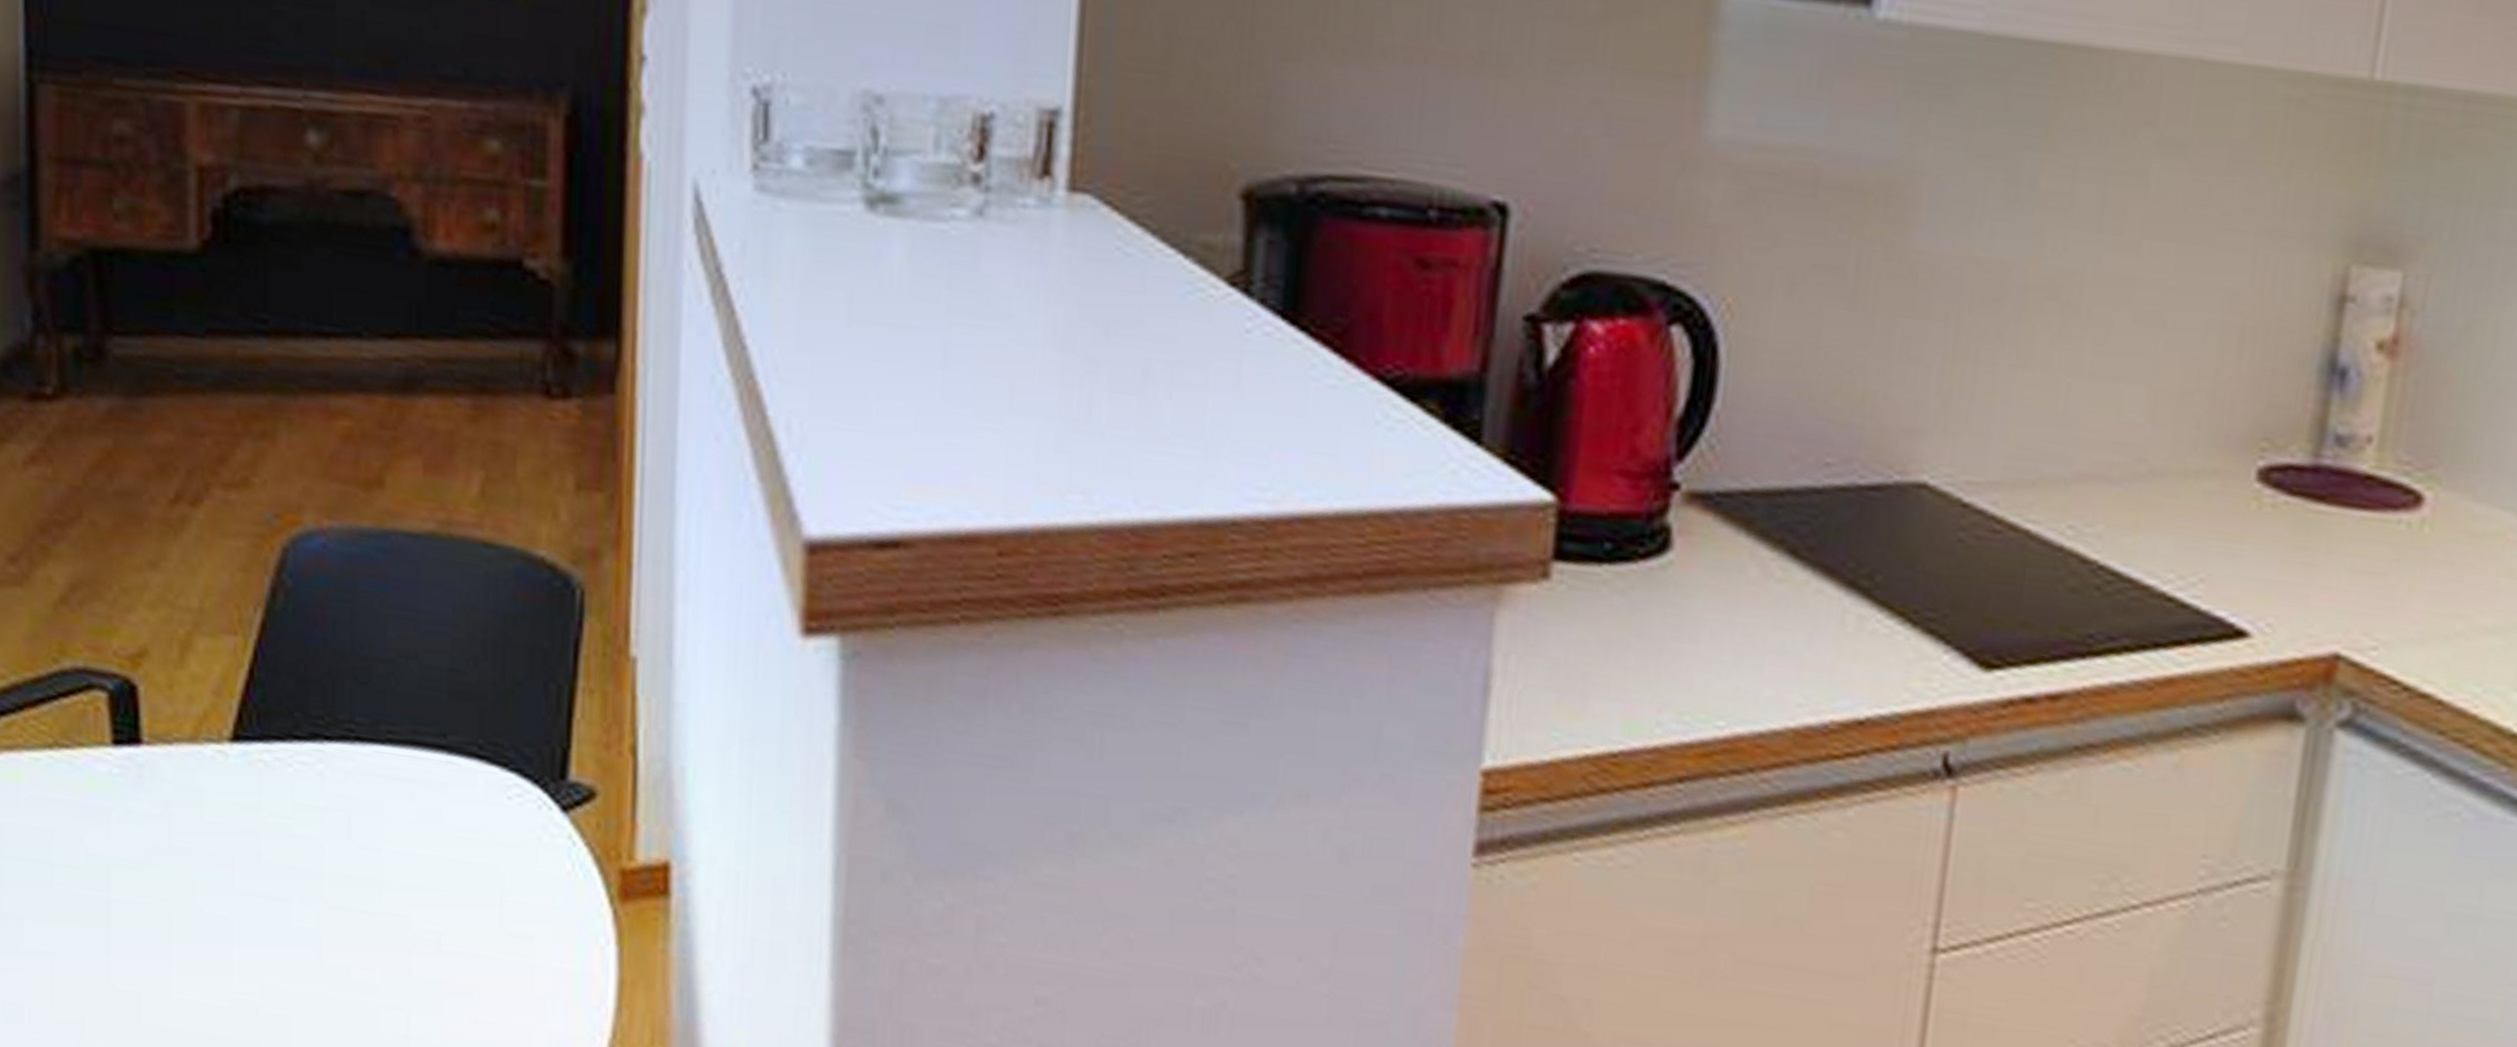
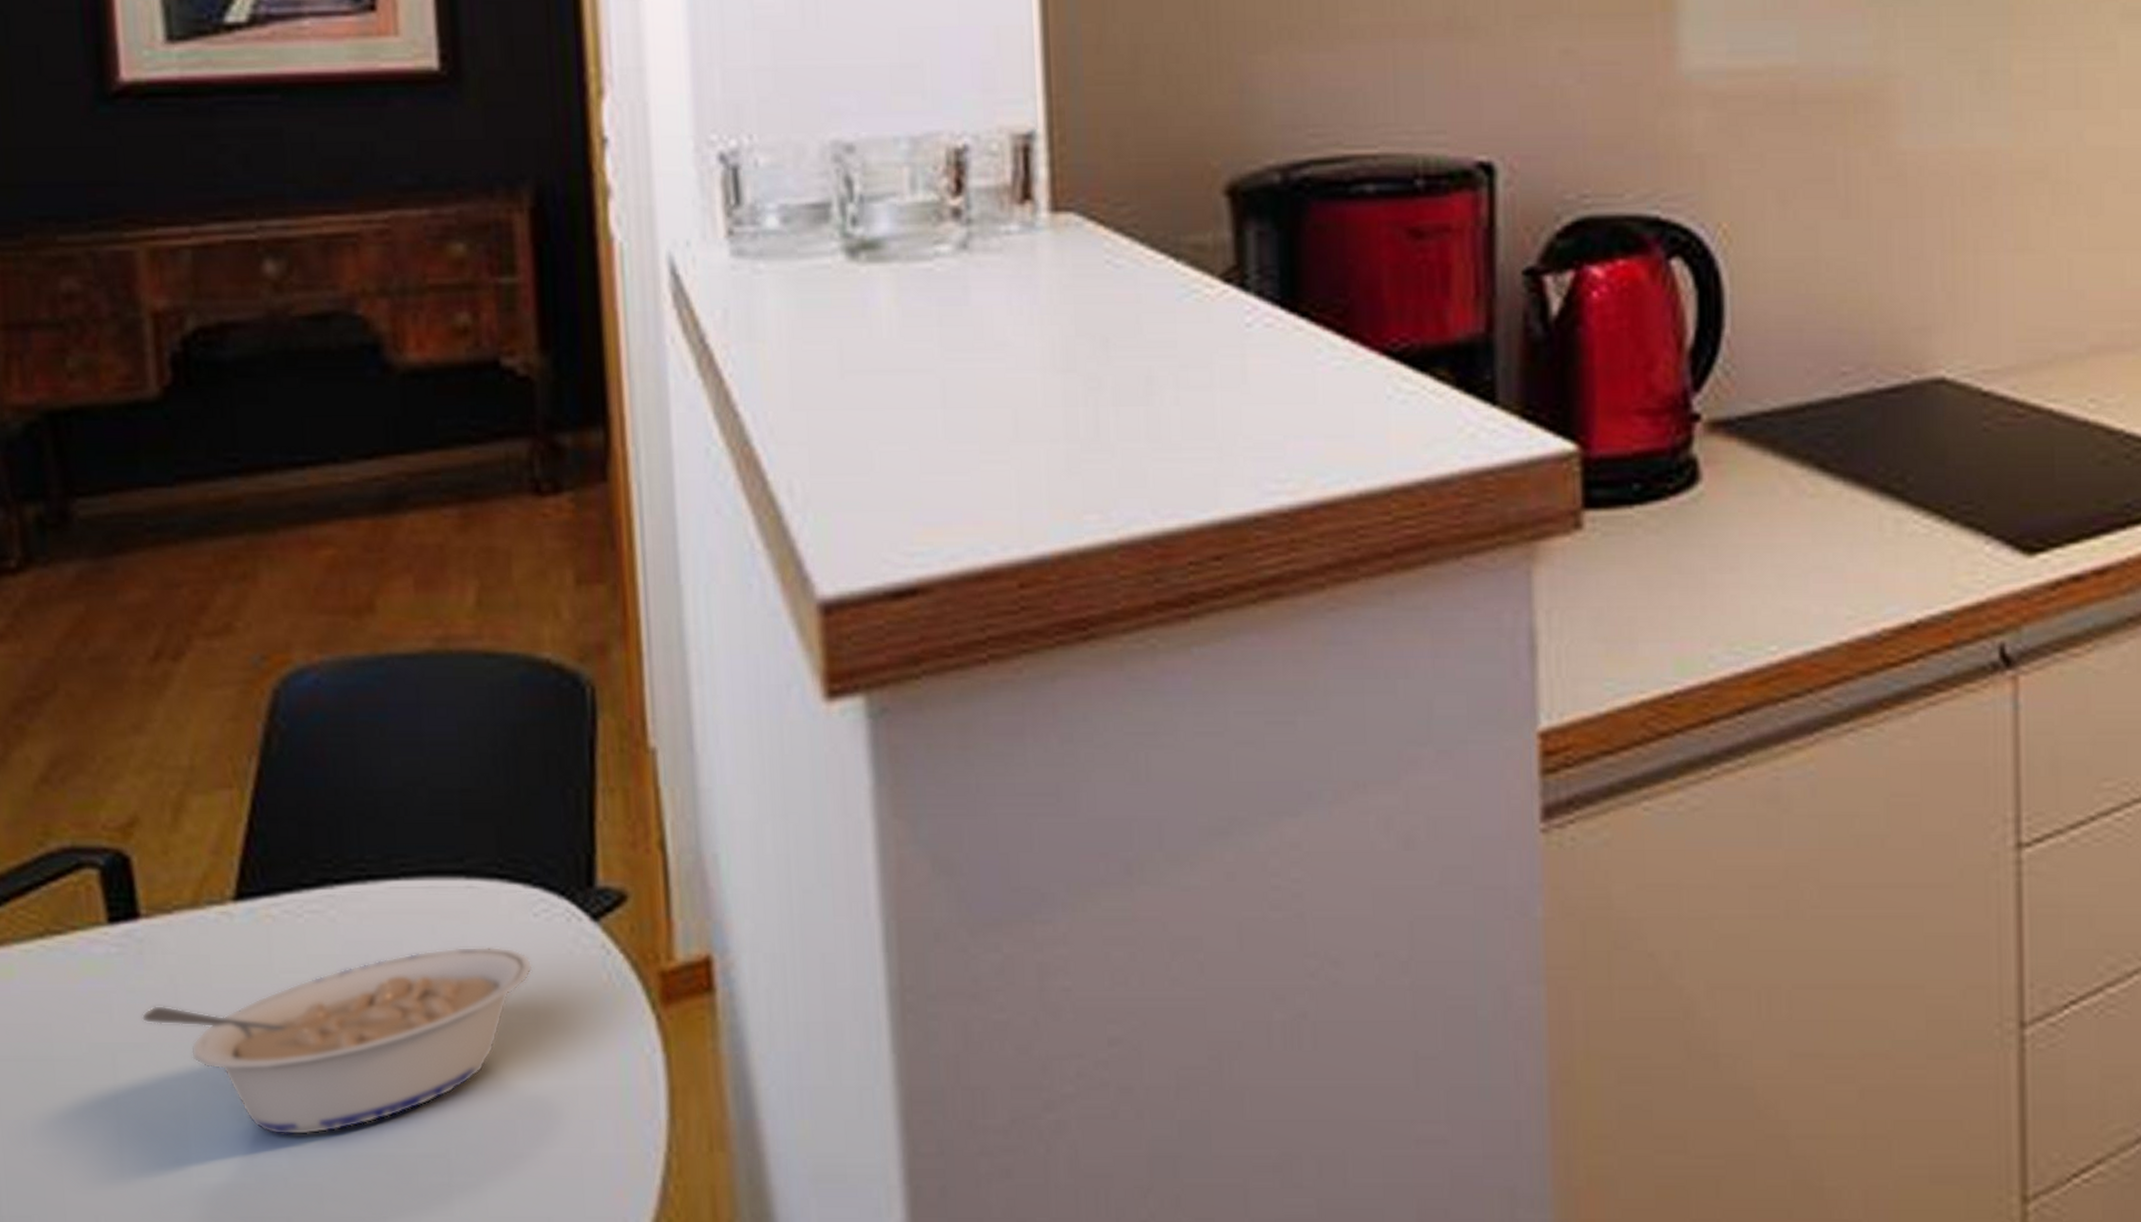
legume: none [136,816,502,971] -> present [141,946,533,1135]

